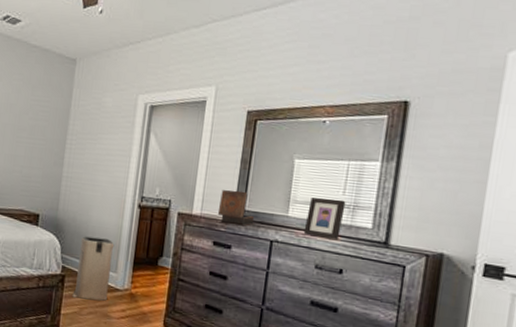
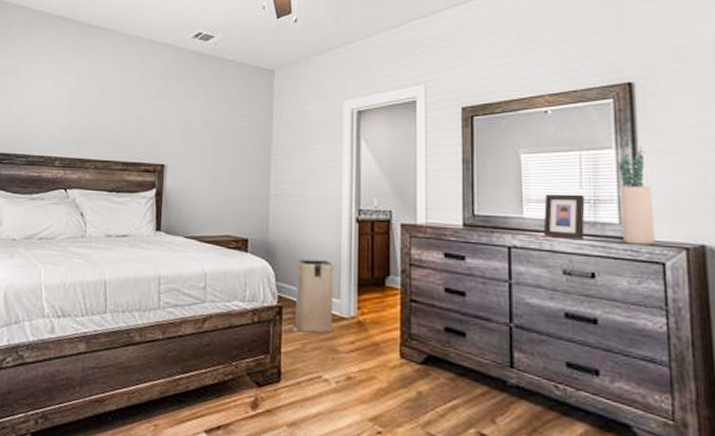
jewelry box: present [217,190,255,227] -> none [444,193,488,233]
vase: none [372,161,408,250] -> present [618,146,655,245]

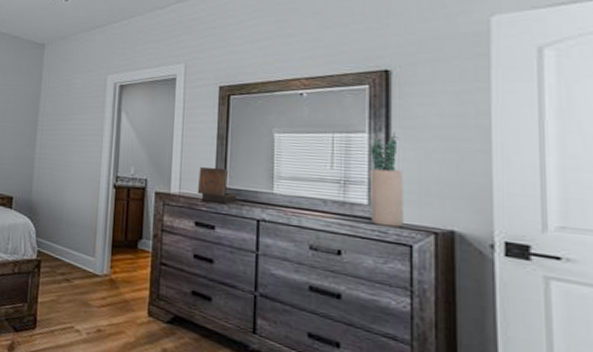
laundry basket: present [292,259,334,334] -> none [49,218,91,288]
jewelry box: none [444,193,488,233] -> present [197,167,239,205]
picture frame: present [543,194,585,239] -> none [292,173,335,217]

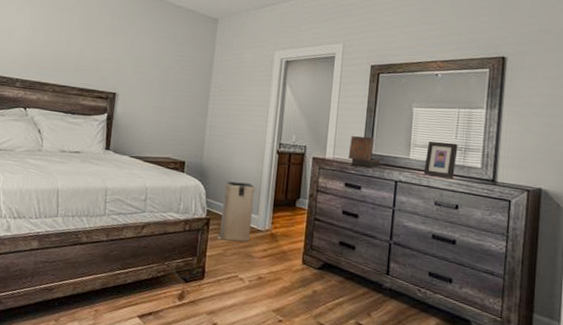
laundry basket: none [49,218,91,288] -> present [217,181,256,242]
picture frame: none [292,173,335,217] -> present [423,141,458,178]
vase: present [369,132,403,228] -> none [482,109,509,186]

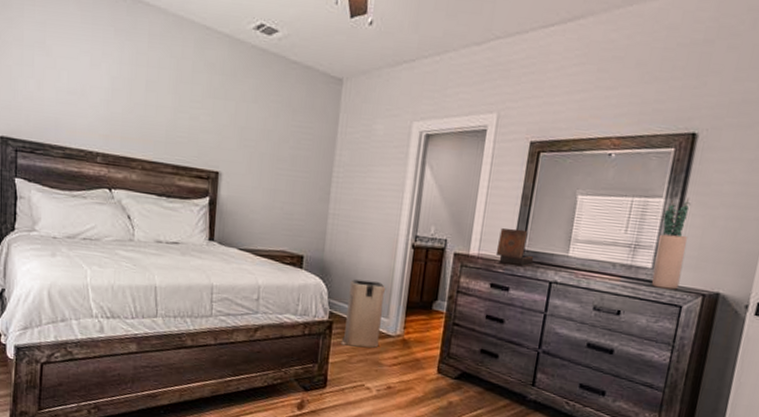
picture frame: present [423,141,458,178] -> none [583,236,628,280]
vase: none [482,109,509,186] -> present [651,198,691,290]

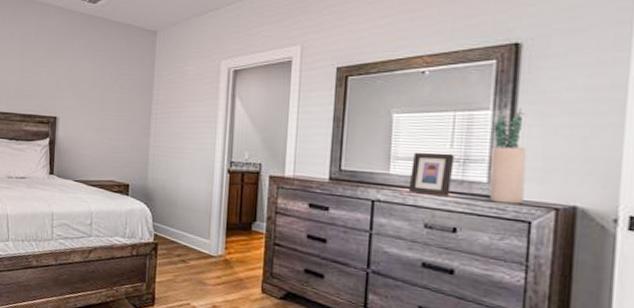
laundry basket: present [341,279,386,348] -> none [166,204,206,268]
jewelry box: present [495,228,535,268] -> none [311,149,354,187]
picture frame: none [583,236,628,280] -> present [408,152,455,196]

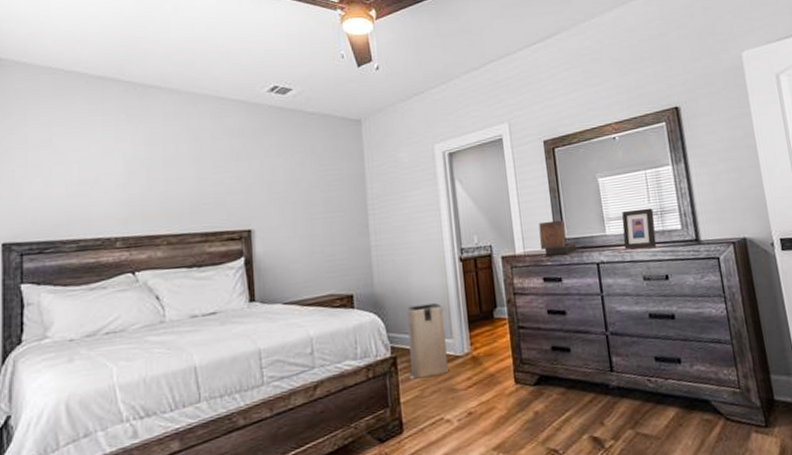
laundry basket: none [166,204,206,268] -> present [406,303,450,380]
jewelry box: none [311,149,354,187] -> present [538,219,579,258]
vase: present [489,108,527,205] -> none [675,161,710,246]

